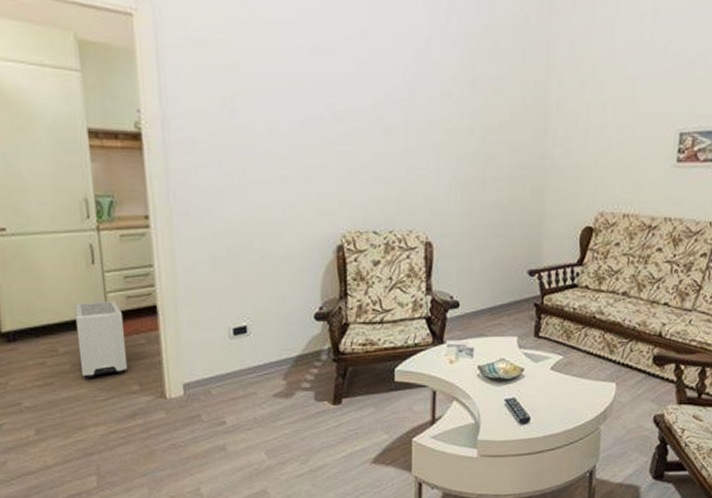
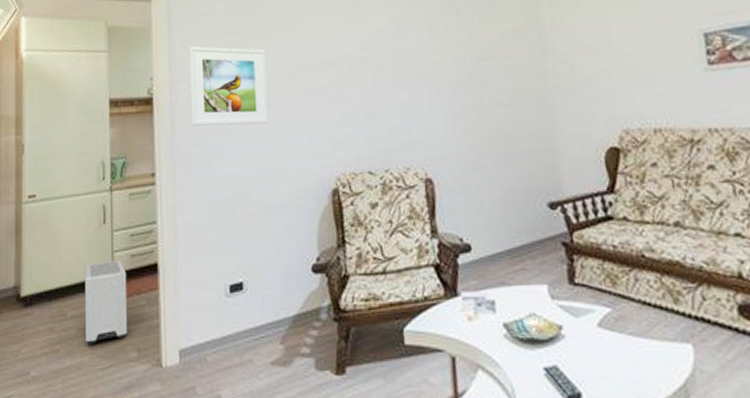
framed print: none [182,79,274,175] -> present [188,46,269,127]

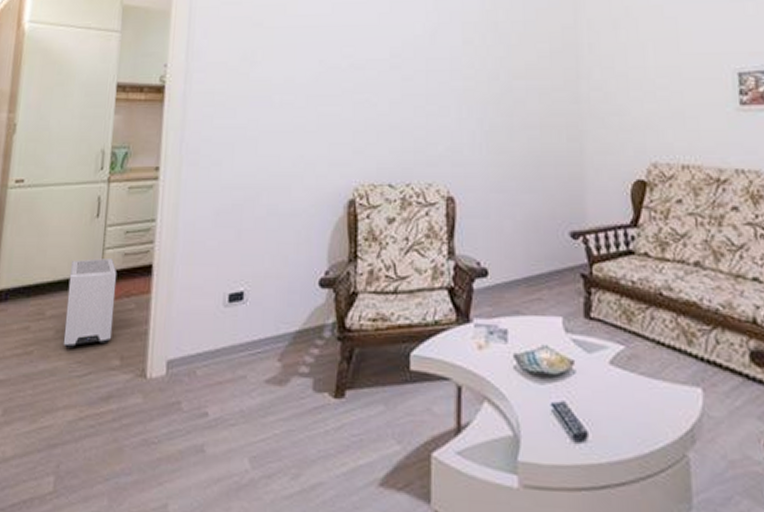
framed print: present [188,46,269,127] -> none [204,35,292,125]

